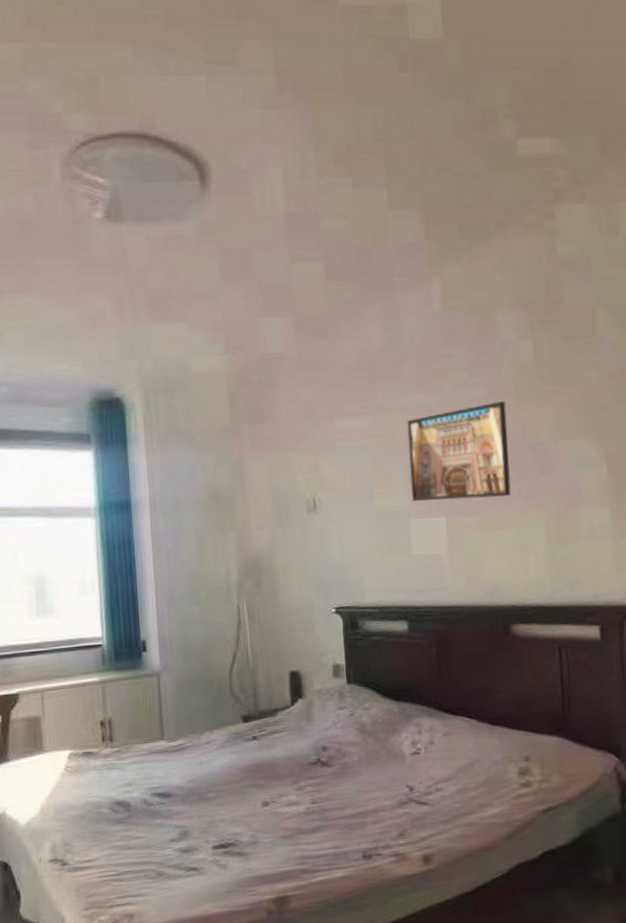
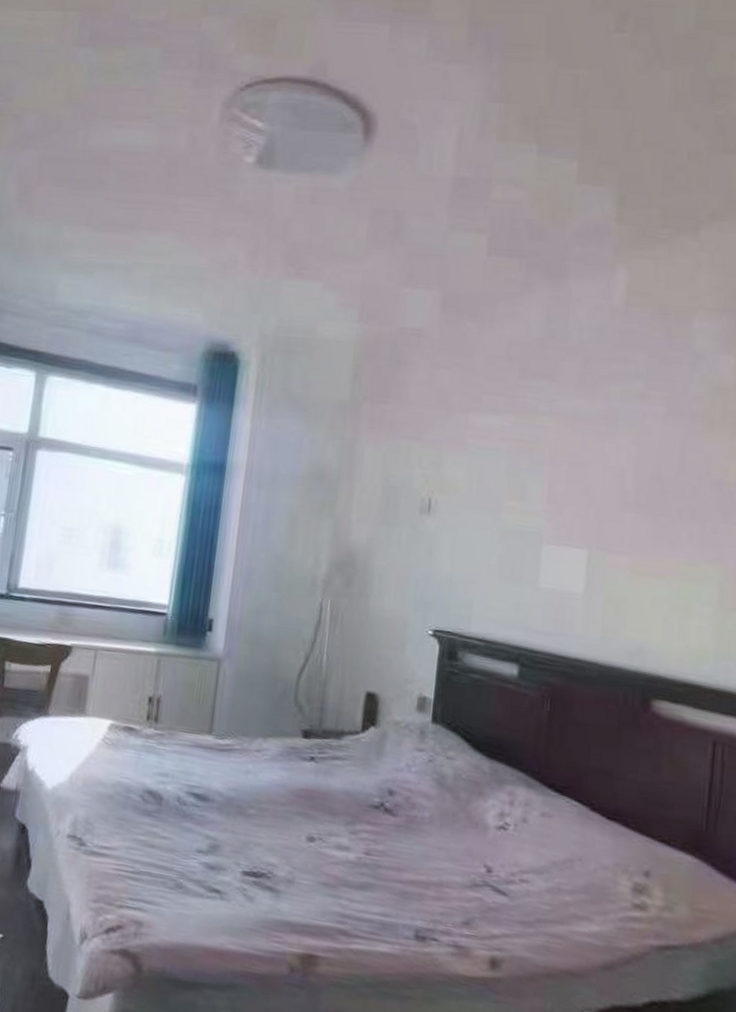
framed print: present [407,401,511,501] -> none [549,423,689,540]

